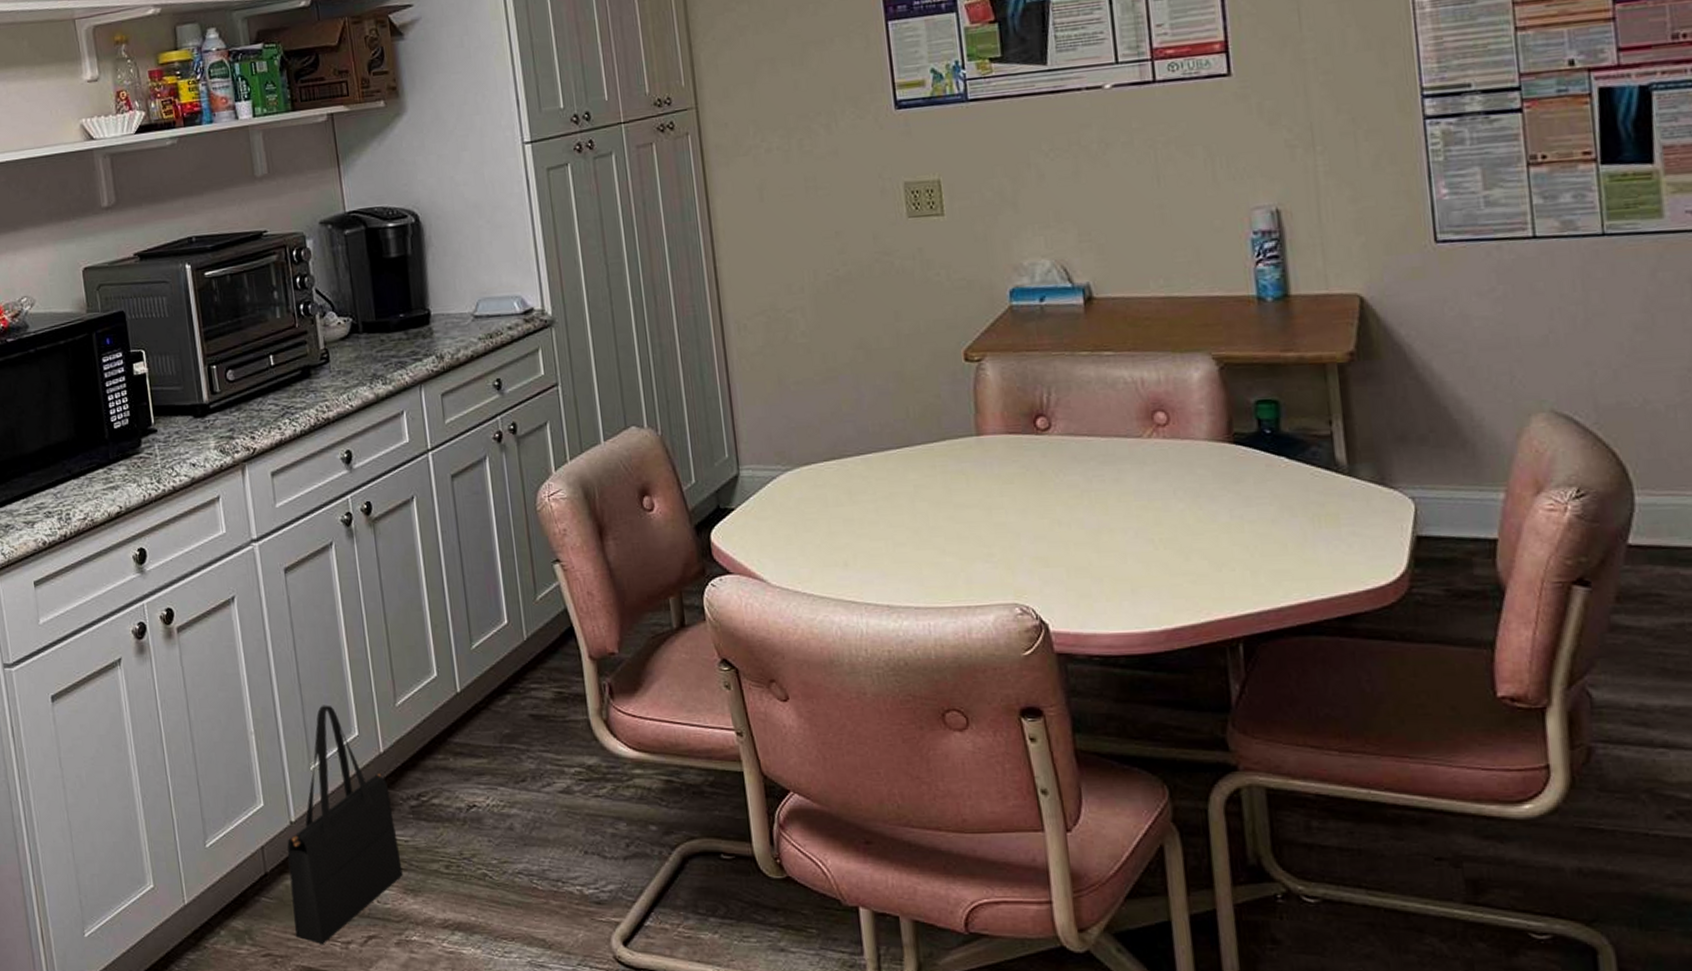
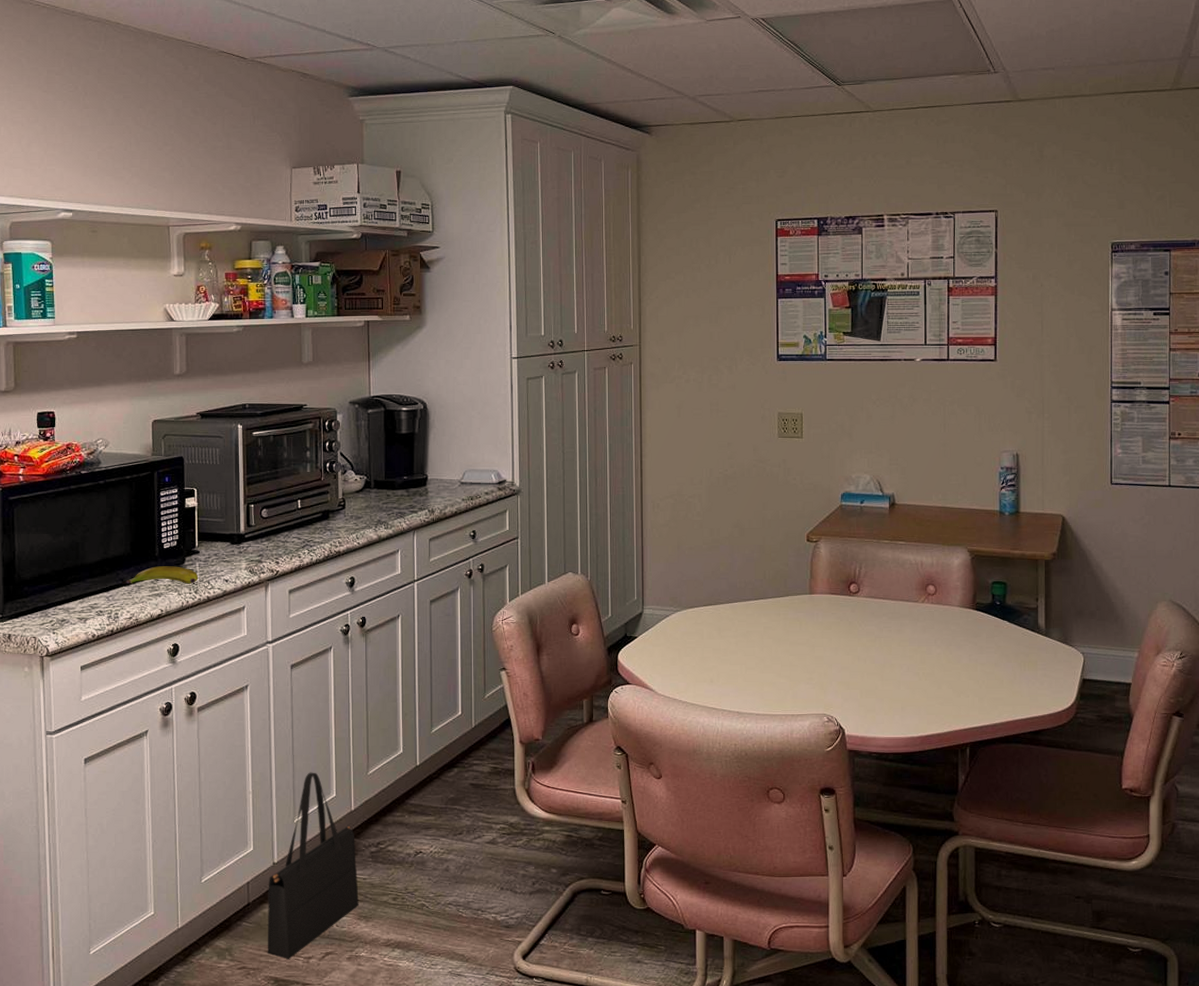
banana: none [69,450,160,478] -> present [121,566,199,585]

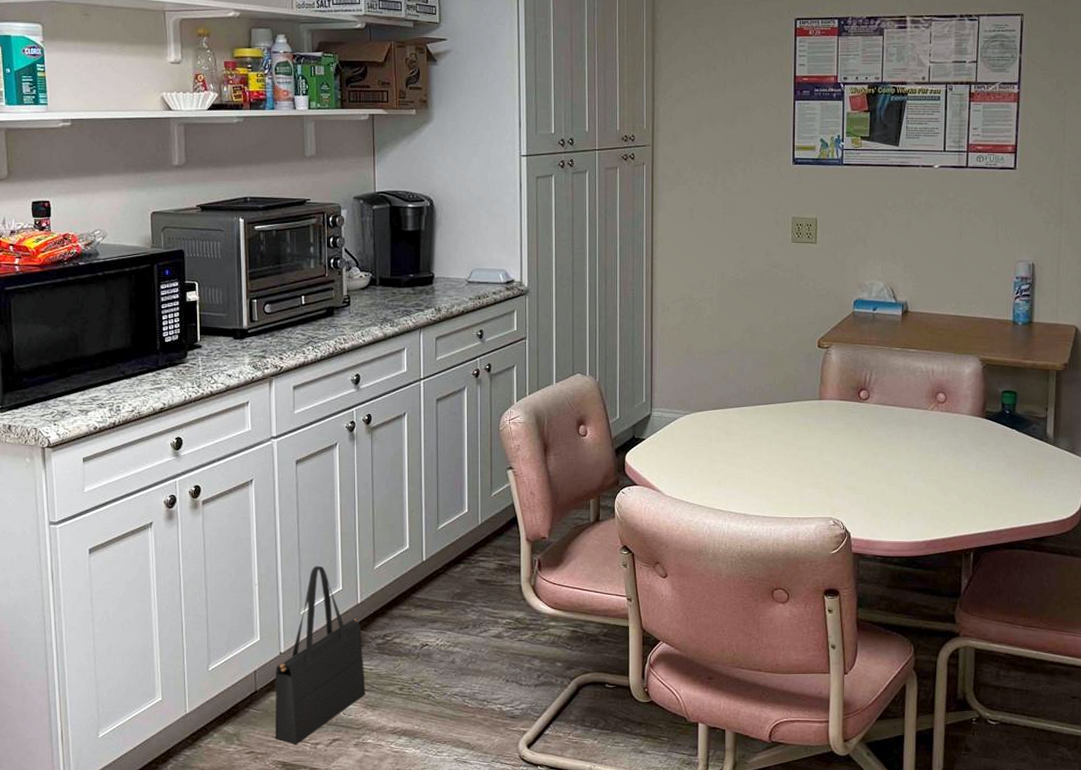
banana: present [121,566,199,585] -> none [122,360,201,378]

